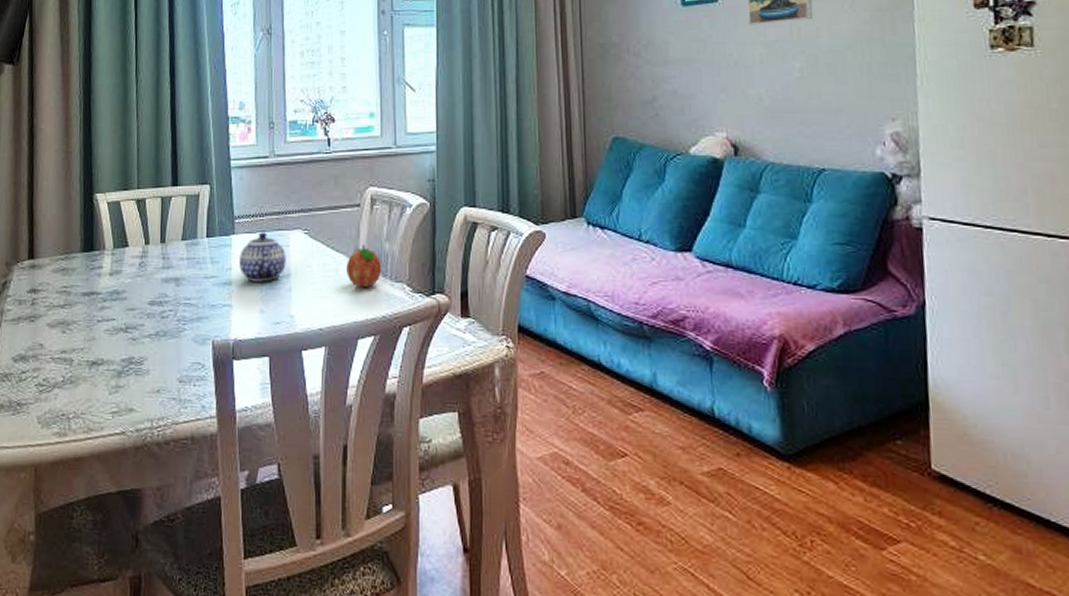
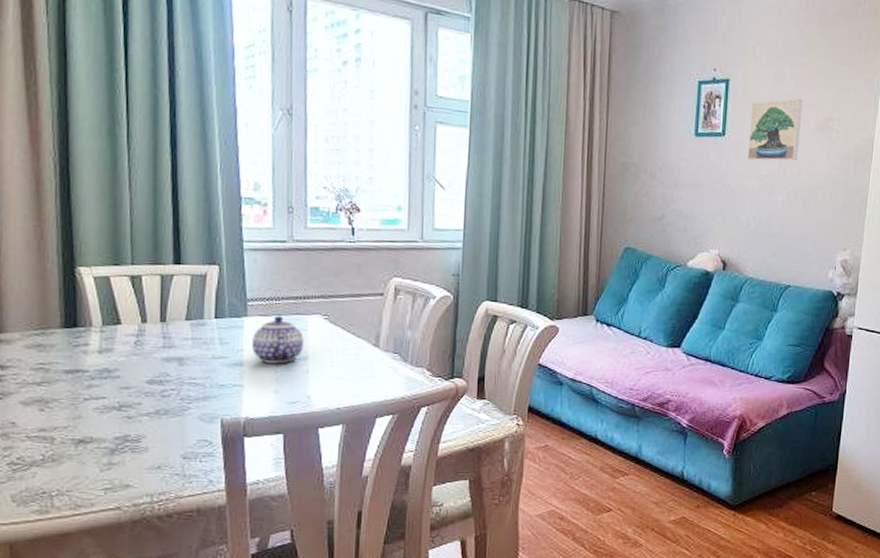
fruit: present [346,244,382,287] -> none [367,331,404,371]

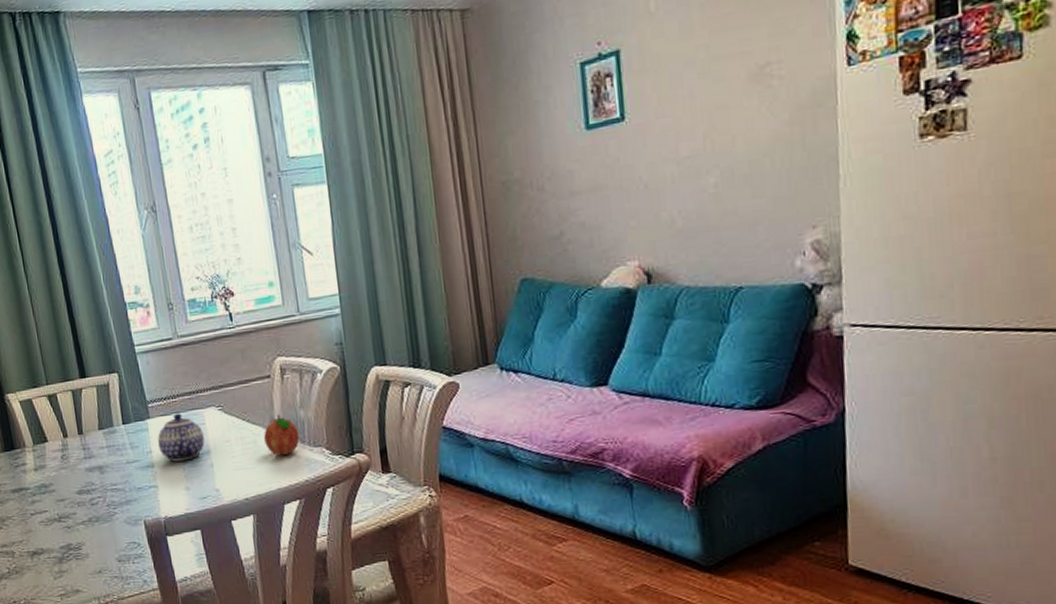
fruit: none [367,331,404,371] -> present [264,414,300,455]
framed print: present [747,98,803,161] -> none [654,48,728,143]

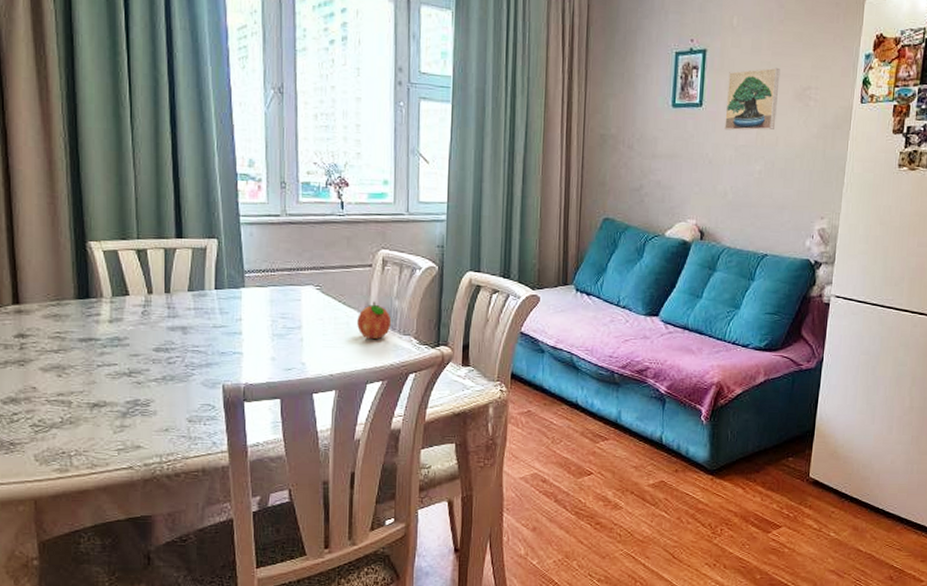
teapot: present [157,413,205,462] -> none [250,286,298,333]
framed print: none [654,48,728,143] -> present [724,67,781,131]

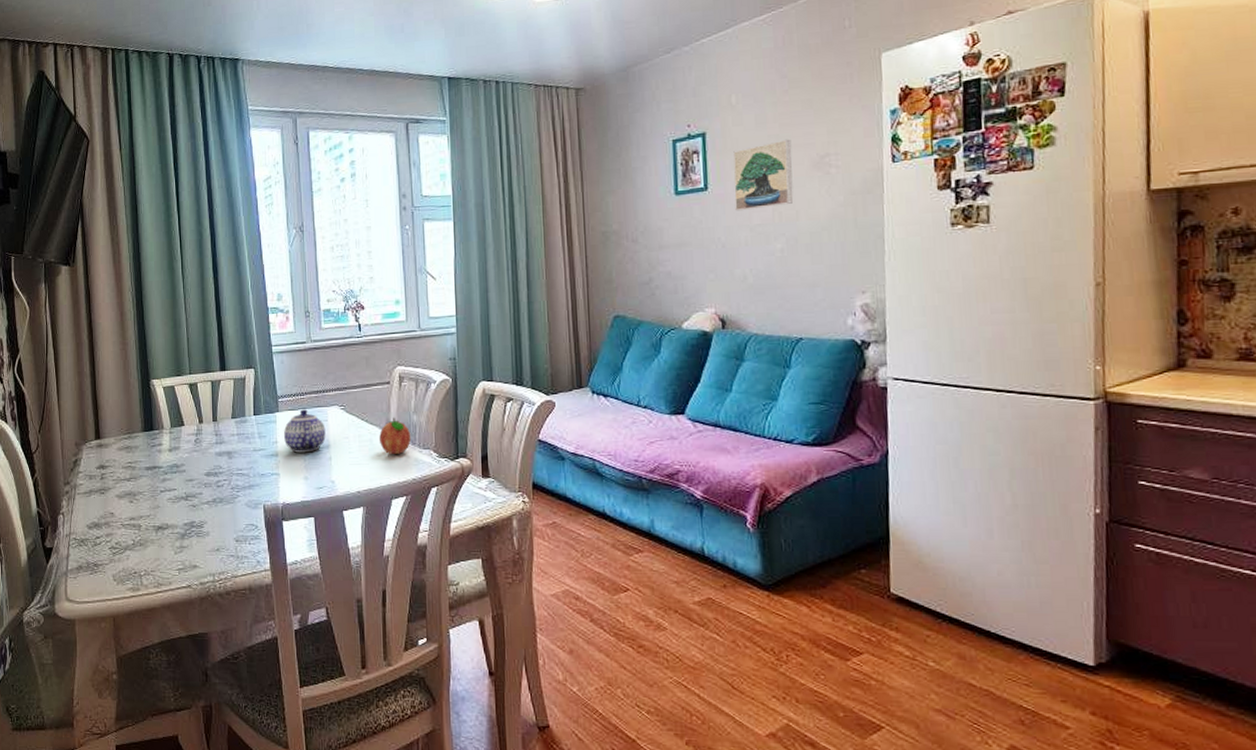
teapot: none [250,286,298,333] -> present [284,409,326,453]

